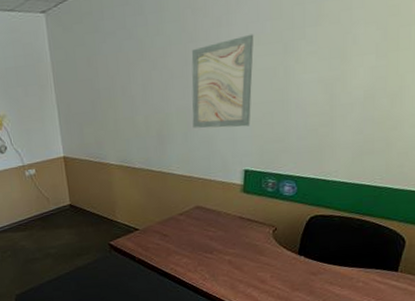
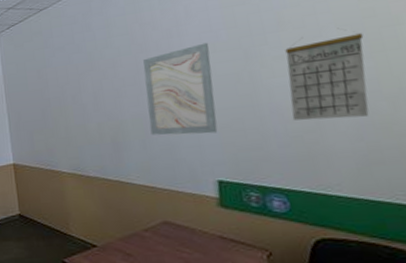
calendar: none [312,24,385,115] -> present [285,28,370,121]

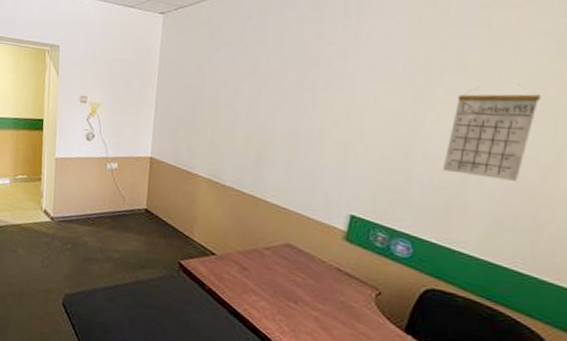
wall art: present [143,42,218,136] -> none [297,70,383,168]

